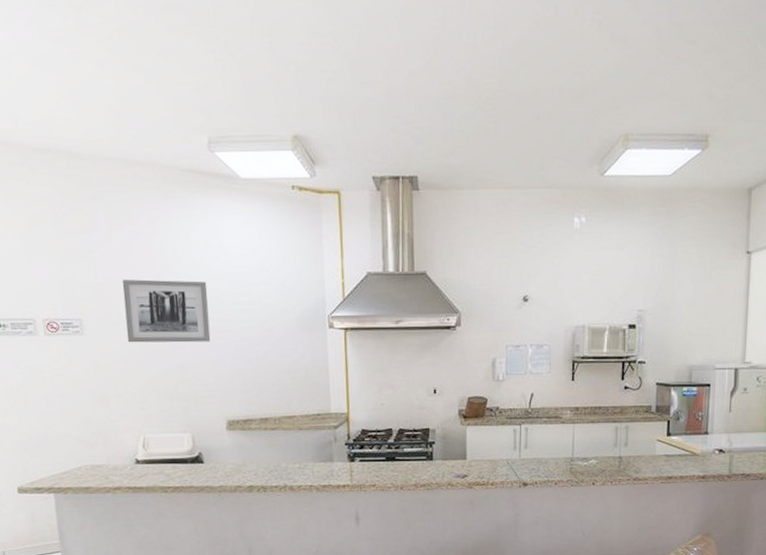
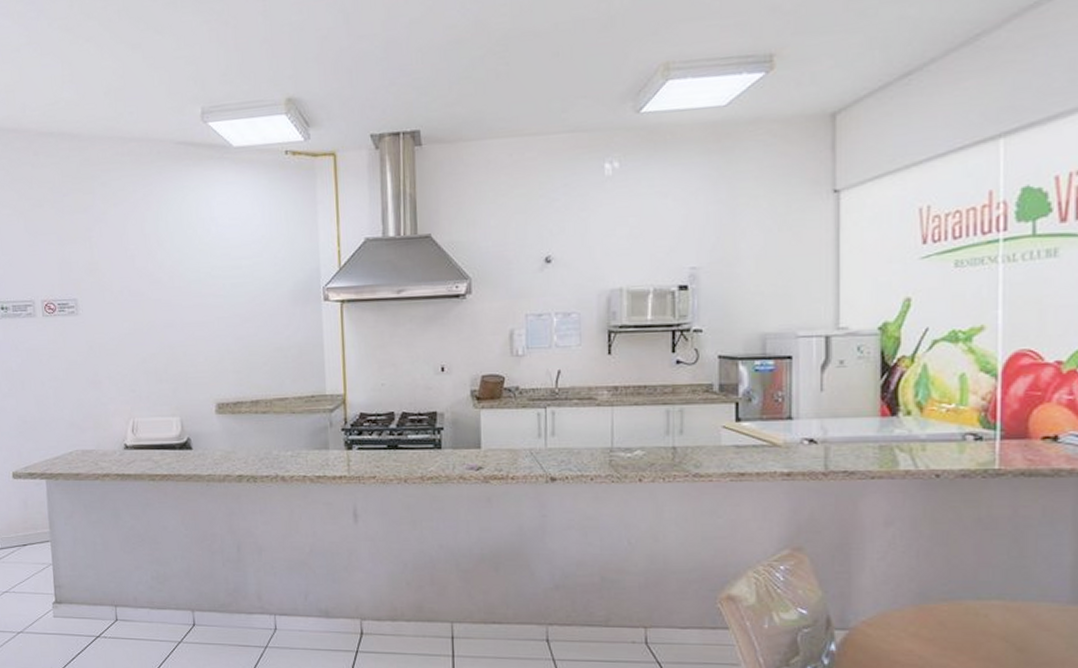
wall art: present [122,279,211,343] -> none [116,255,201,323]

